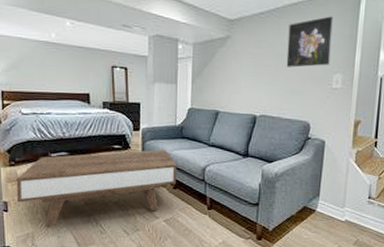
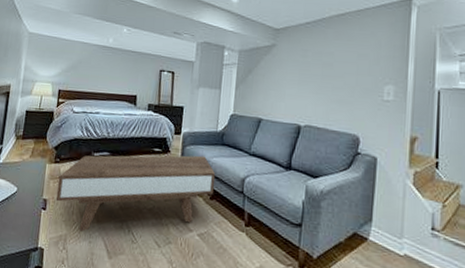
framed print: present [286,16,334,68] -> none [333,27,383,77]

